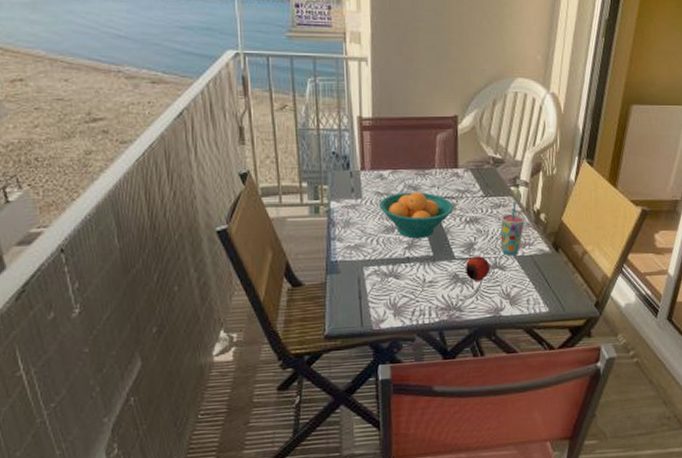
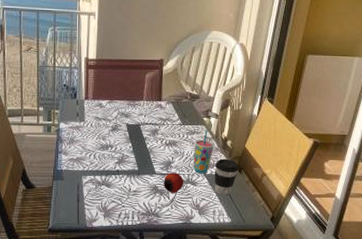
fruit bowl: present [379,192,454,239] -> none [98,118,157,156]
coffee cup: none [526,235,555,281] -> present [214,158,239,196]

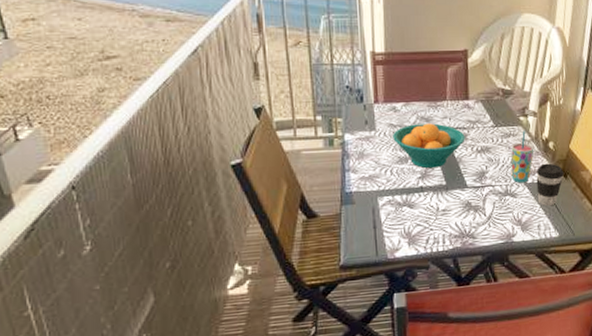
fruit bowl: none [98,118,157,156] -> present [393,123,465,169]
apple: present [164,172,184,193] -> none [478,184,502,209]

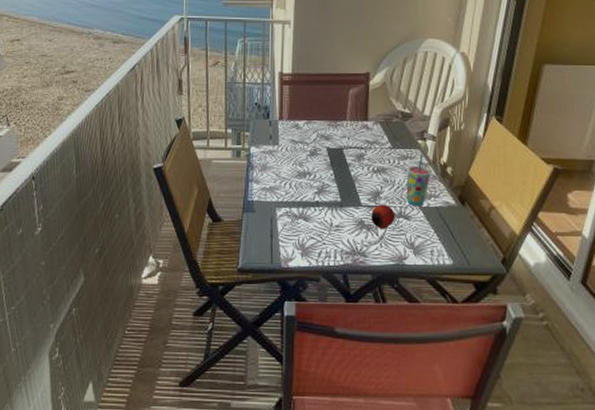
fruit bowl: present [393,123,465,169] -> none [294,141,362,185]
apple: none [478,184,502,209] -> present [371,204,395,229]
coffee cup: present [536,163,564,207] -> none [432,188,461,233]

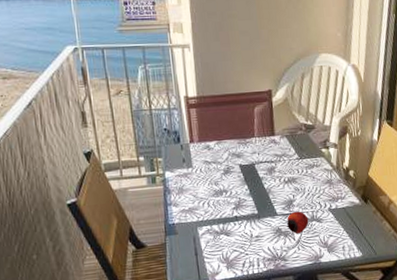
cup: present [406,153,431,206] -> none [315,161,337,210]

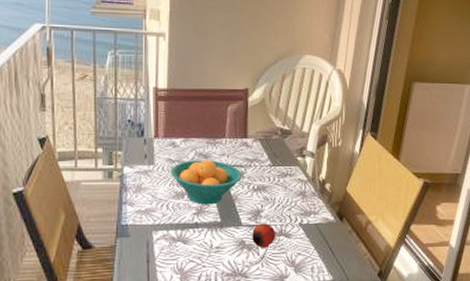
fruit bowl: none [208,158,273,200] -> present [171,160,242,205]

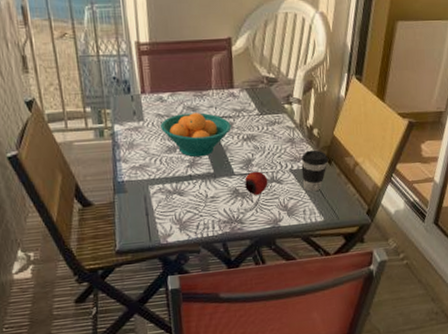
coffee cup: none [311,205,340,249] -> present [301,150,328,192]

